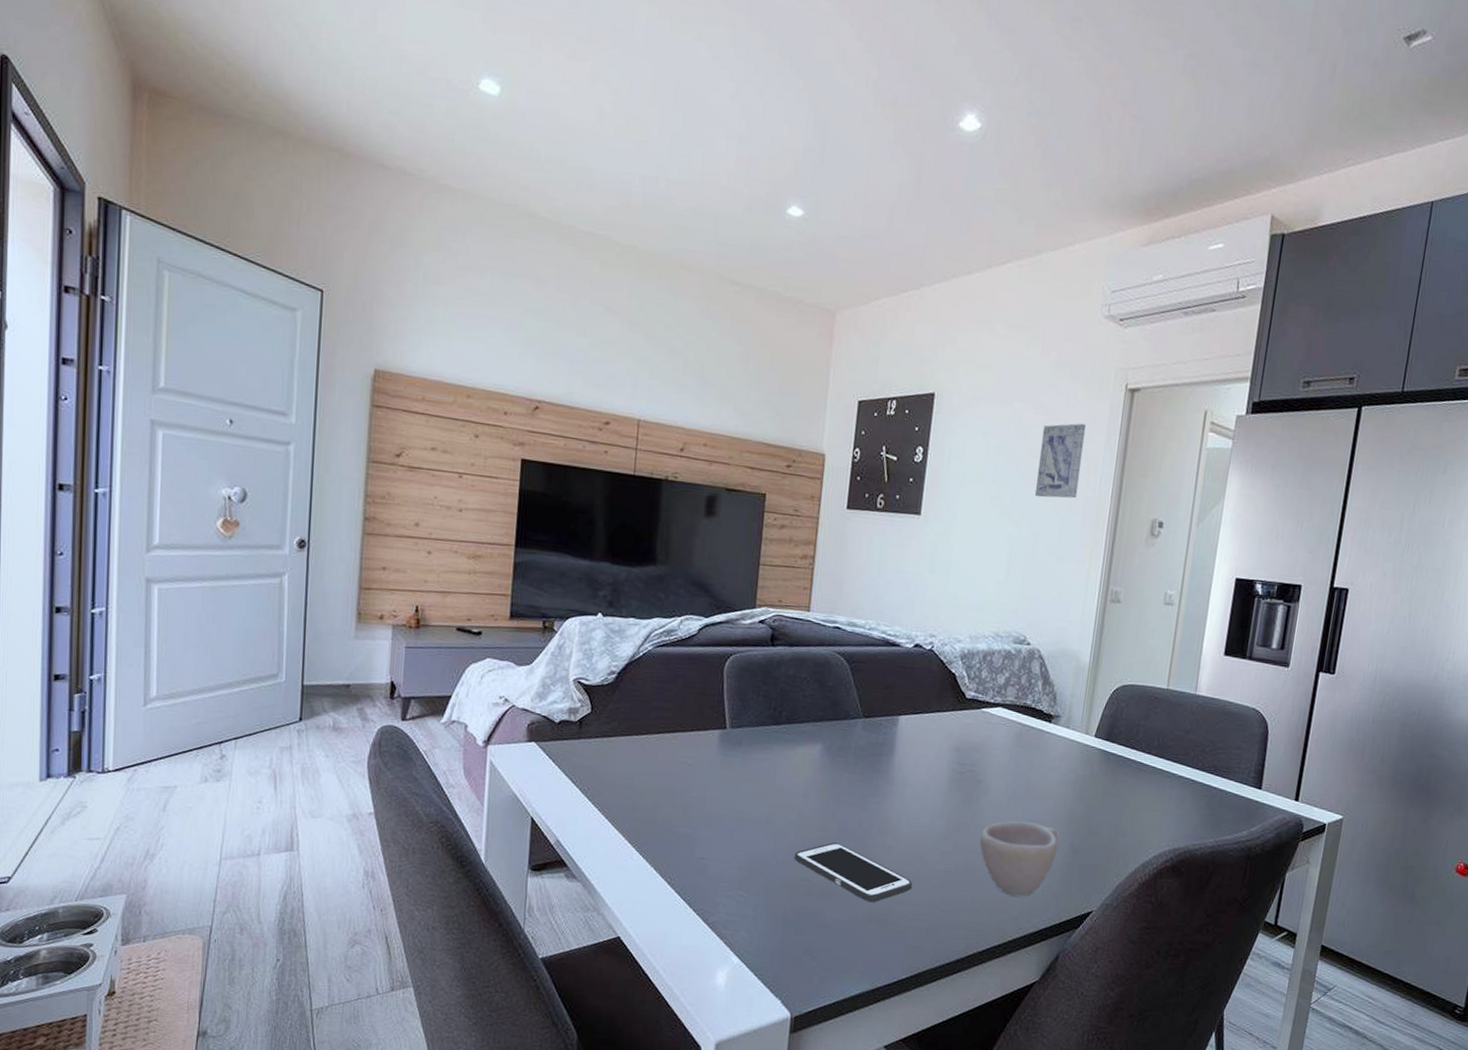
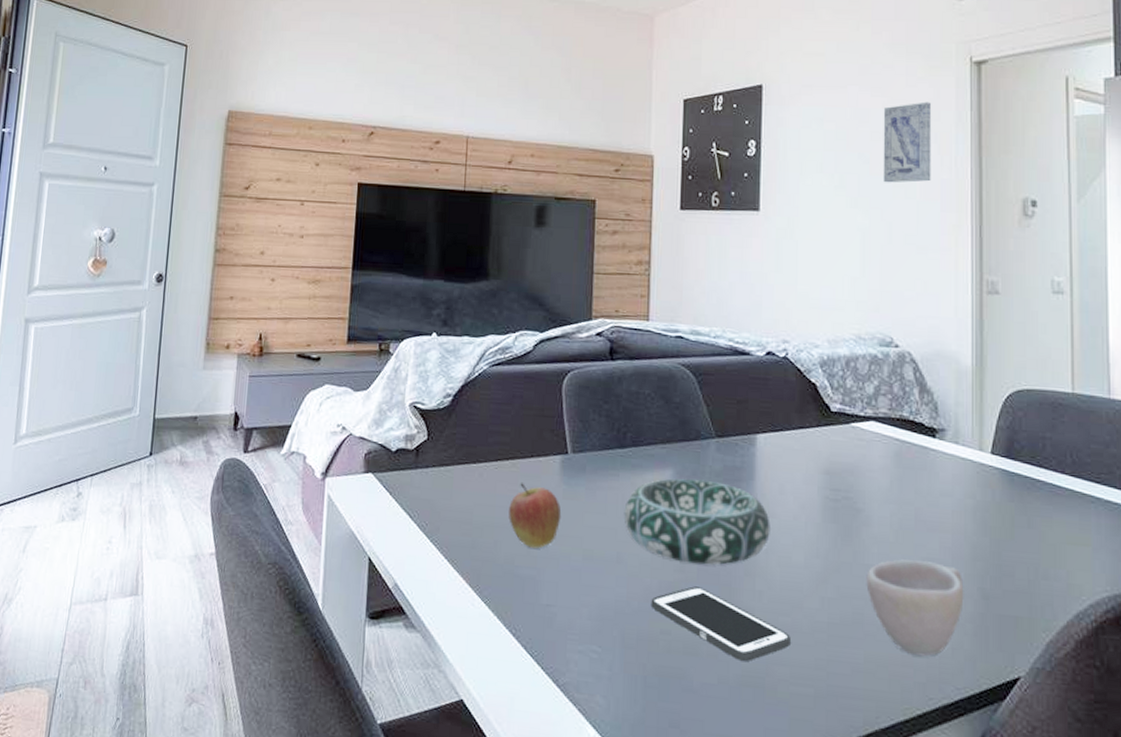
fruit: none [668,752,718,811] -> present [509,481,562,549]
decorative bowl: none [775,752,904,825] -> present [624,478,770,565]

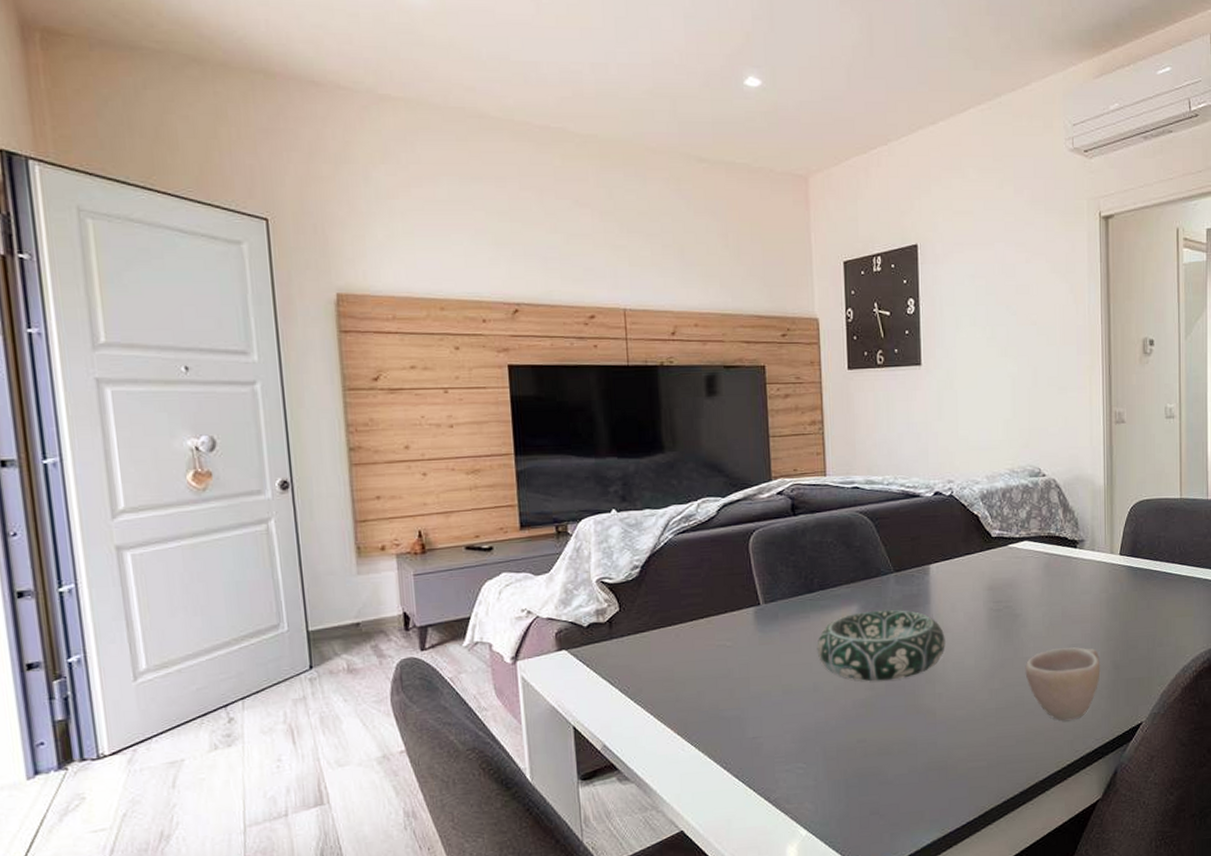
fruit: present [509,481,562,549] -> none [708,635,759,692]
cell phone: present [650,586,790,662] -> none [847,699,966,752]
wall art: present [883,101,932,183] -> none [1027,255,1069,332]

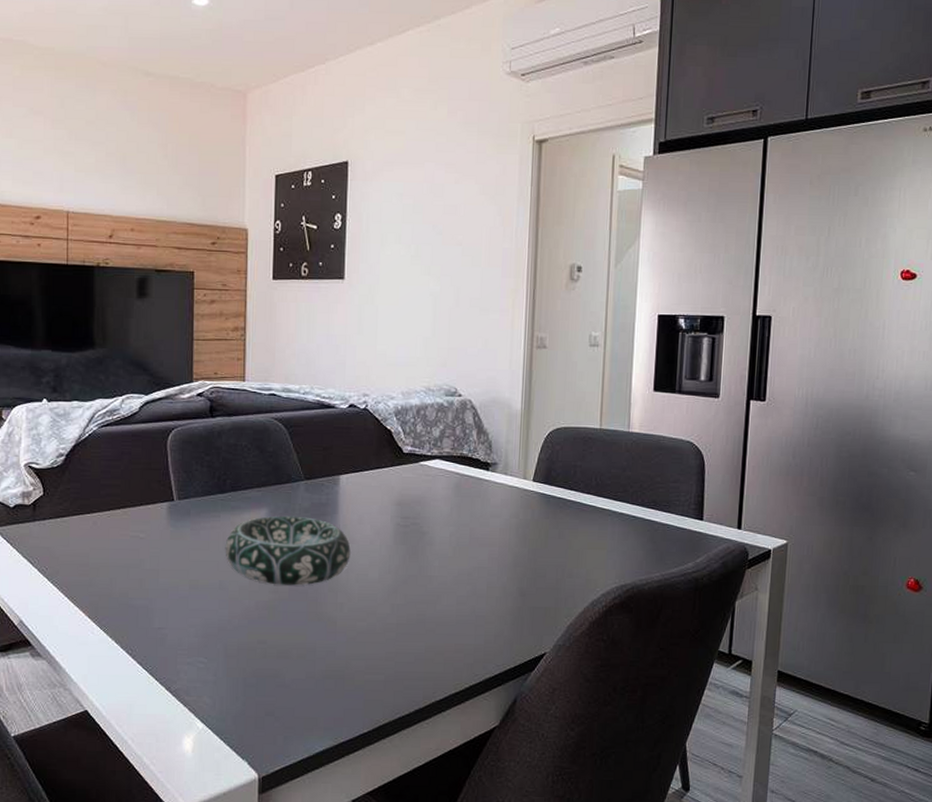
cup: present [1025,647,1101,722] -> none [428,570,506,644]

